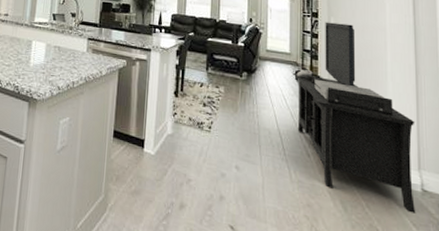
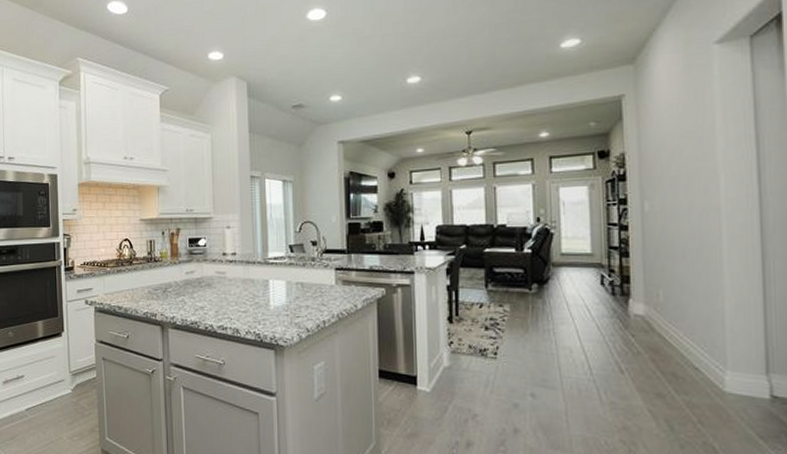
media console: present [293,22,416,214] -> none [597,207,764,424]

